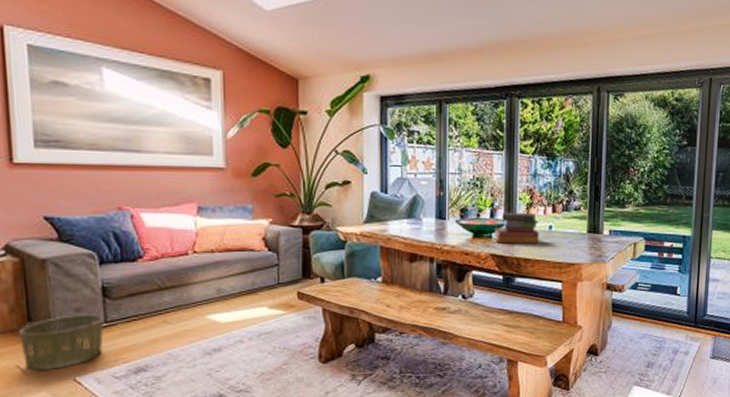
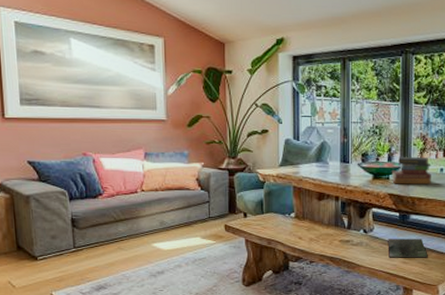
basket: present [18,314,104,370] -> none [9,241,73,285]
magazine: none [490,304,535,327] -> present [388,239,428,258]

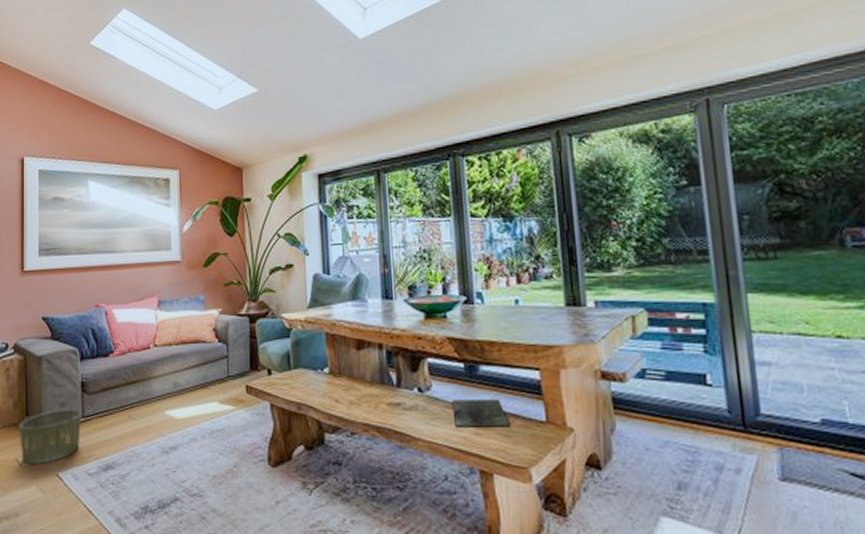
basket: none [9,241,73,285] -> present [18,409,82,464]
books: present [391,156,432,185] -> none [448,285,504,324]

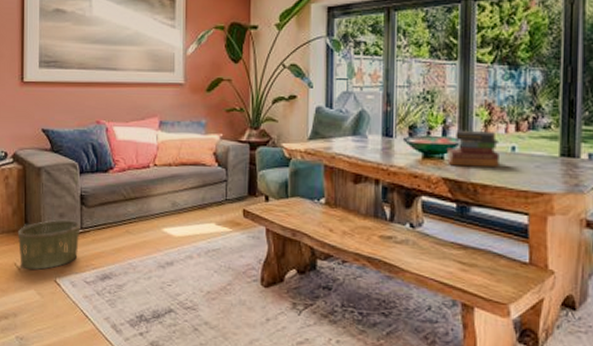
books: none [448,285,504,324] -> present [446,129,500,168]
magazine: present [451,399,510,427] -> none [441,237,495,266]

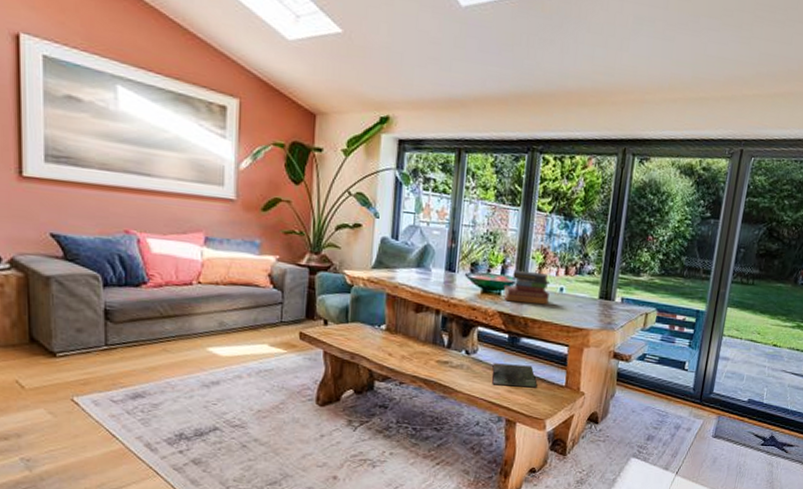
basket: present [17,219,81,270] -> none [18,335,105,388]
magazine: none [441,237,495,266] -> present [492,363,537,388]

